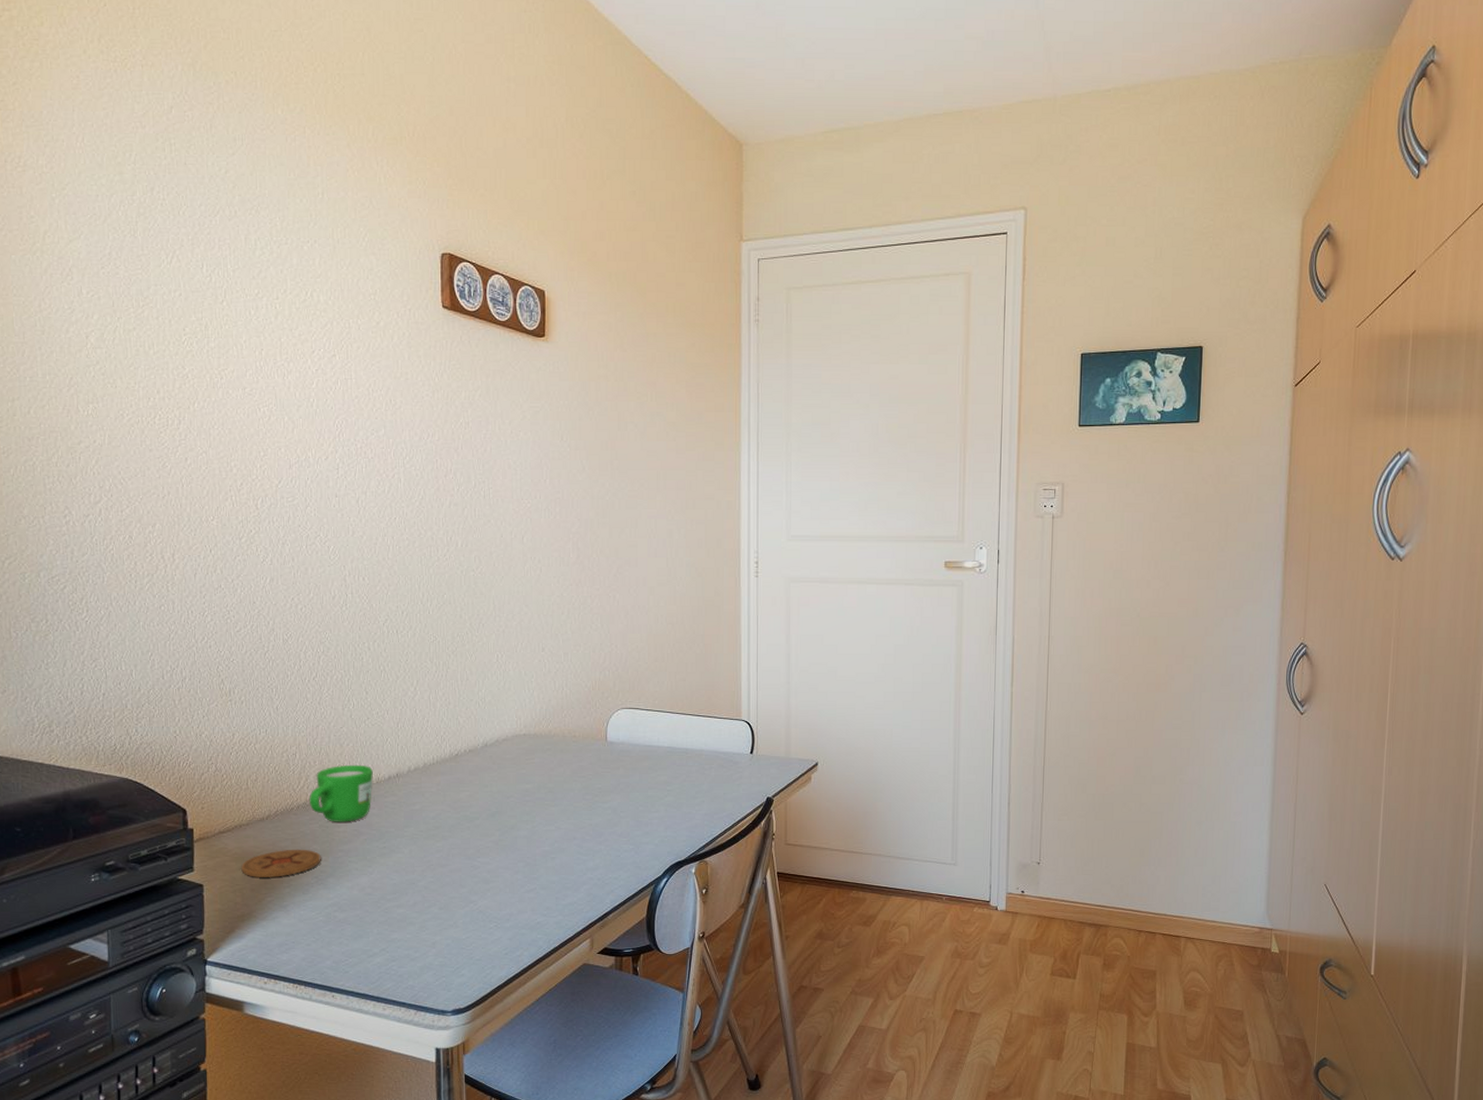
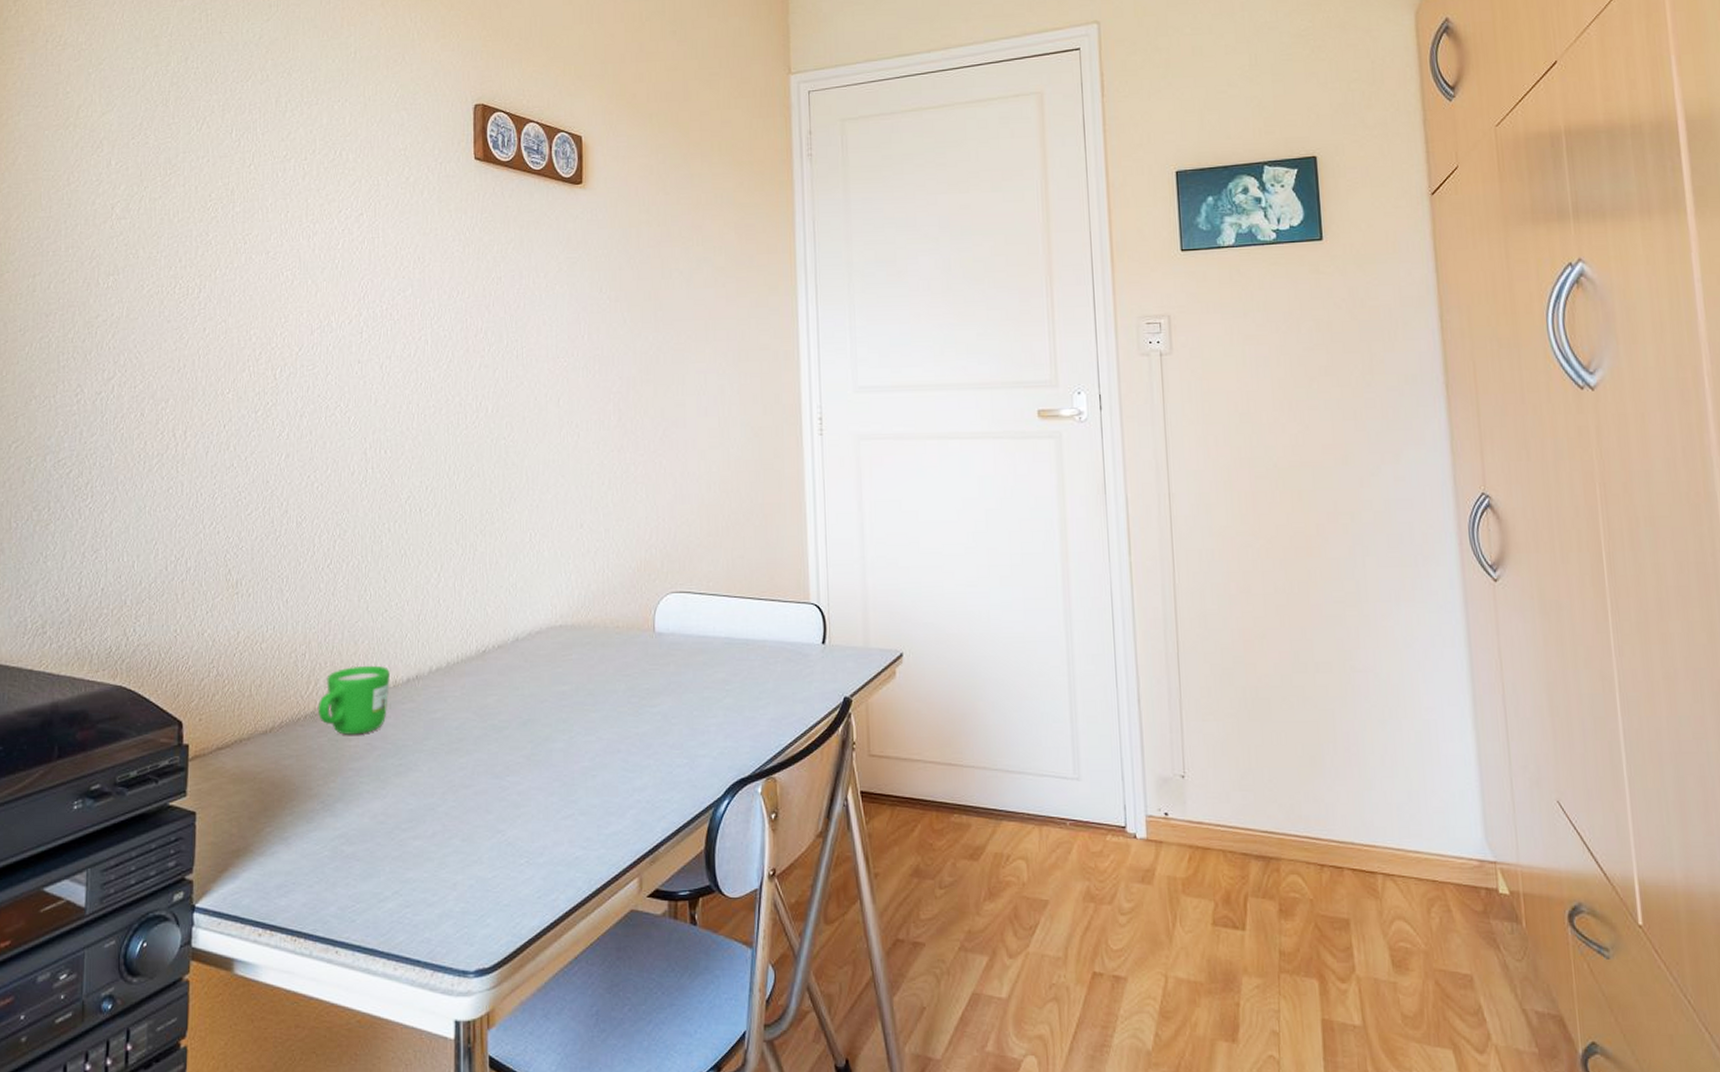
coaster: present [241,849,321,877] -> none [239,767,329,803]

